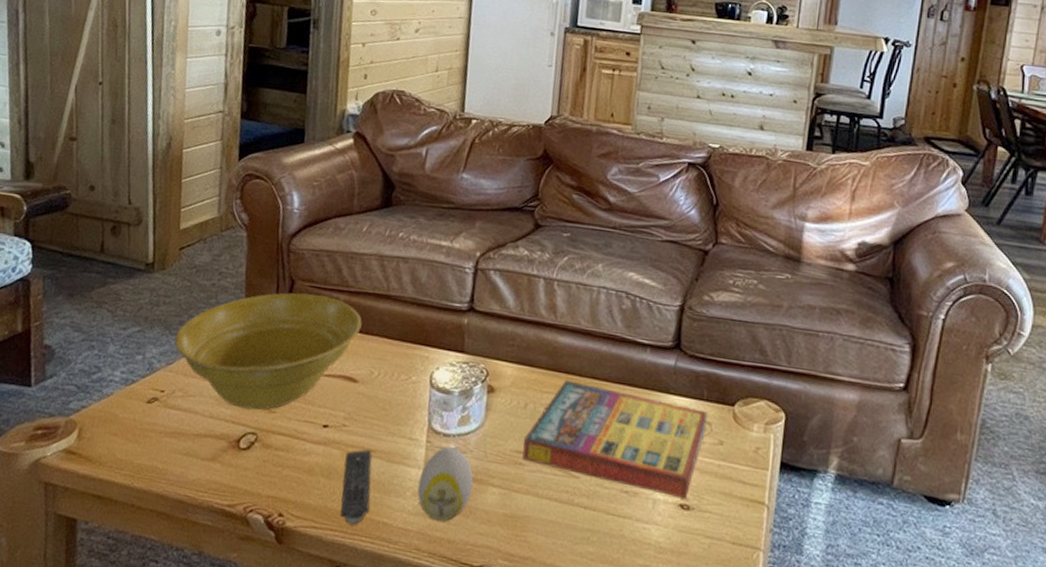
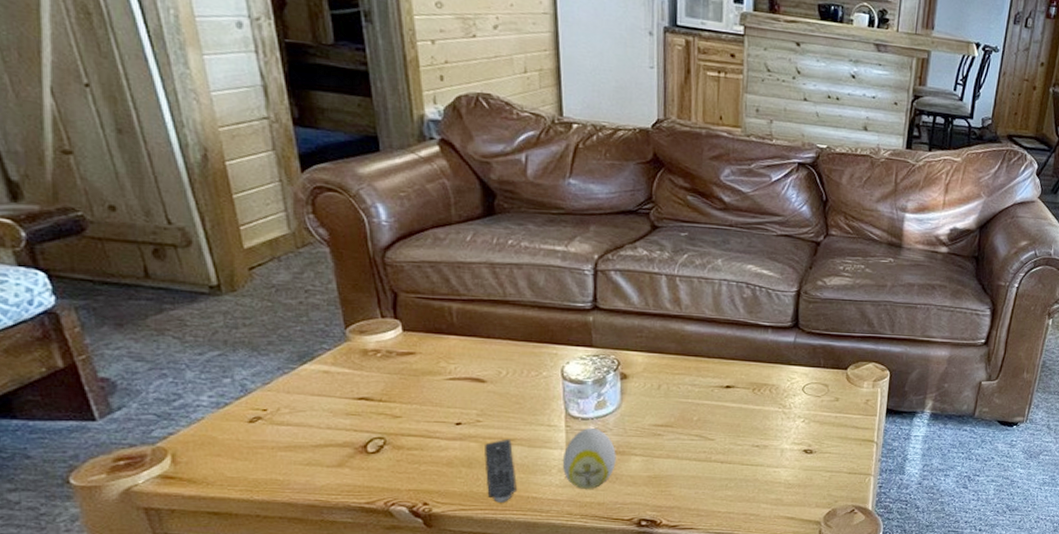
planter bowl: present [174,293,362,410] -> none [265,304,481,417]
game compilation box: present [522,379,708,498] -> none [660,362,825,445]

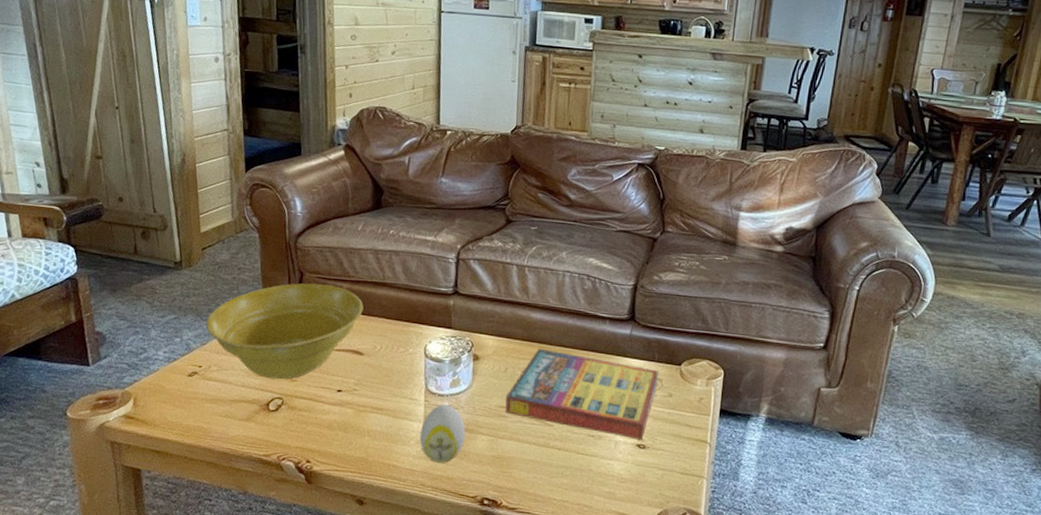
planter bowl: none [265,304,481,417] -> present [205,283,364,380]
remote control: present [485,438,517,503] -> none [357,408,381,468]
game compilation box: none [660,362,825,445] -> present [505,348,659,440]

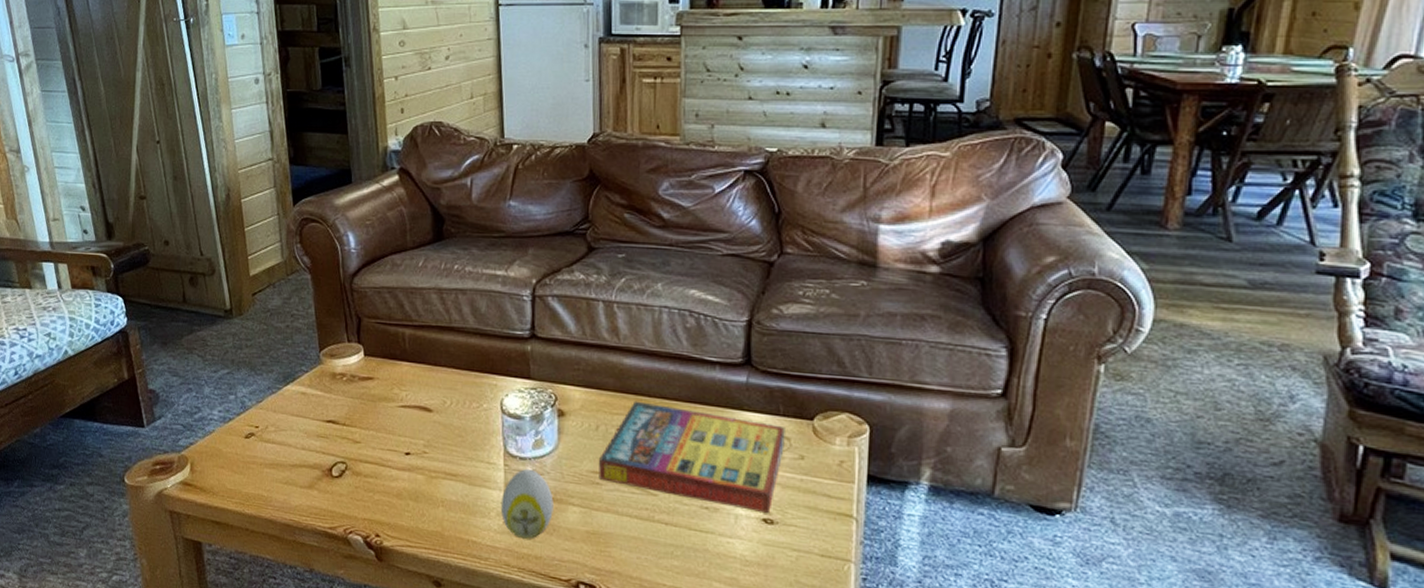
planter bowl: present [205,283,364,380] -> none [260,329,429,441]

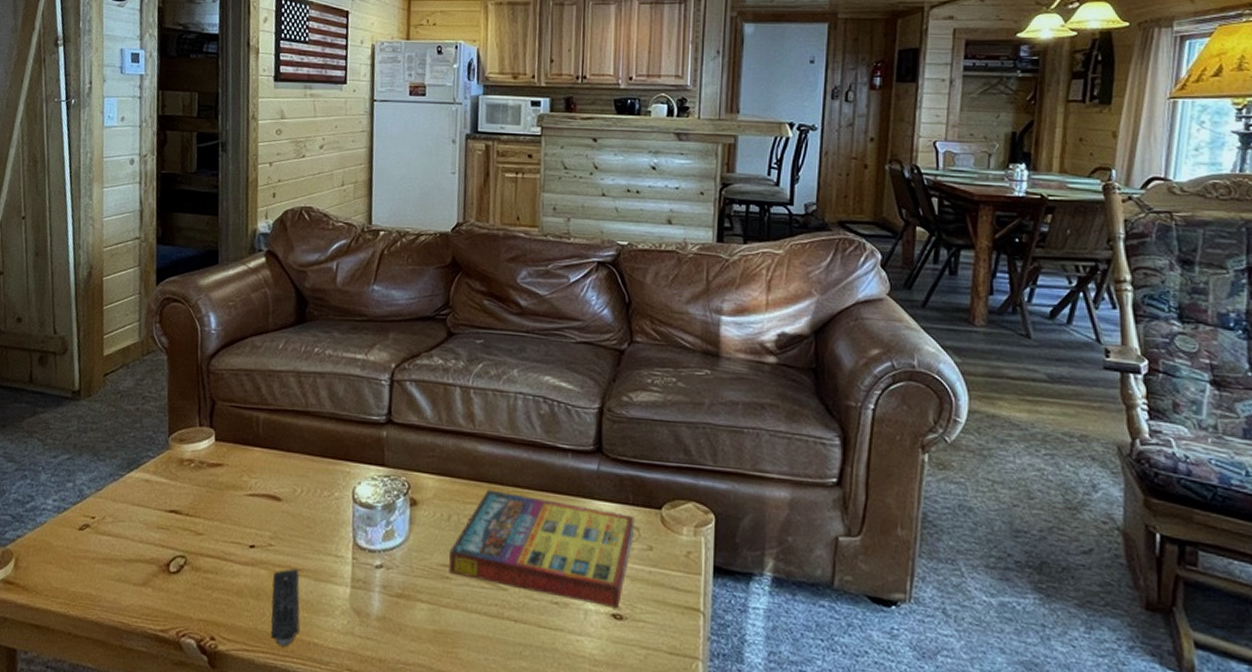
remote control: none [430,473,458,544] -> present [271,568,300,647]
decorative egg: present [500,468,554,539] -> none [345,561,401,640]

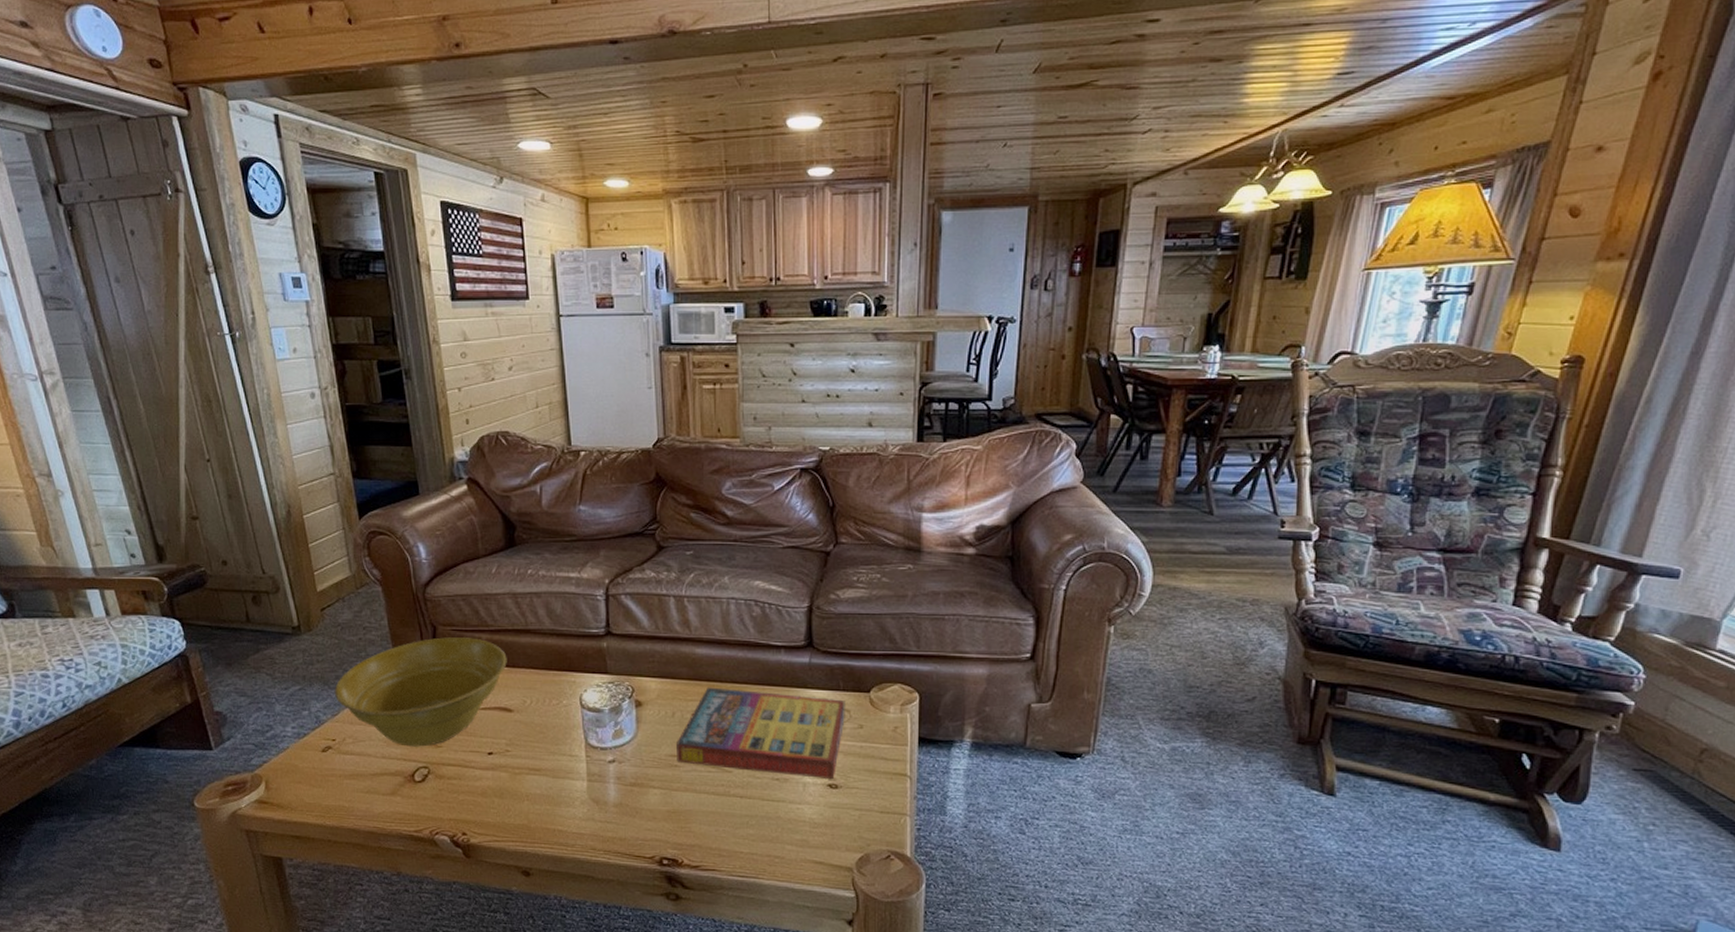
planter bowl: none [102,413,283,533] -> present [334,637,507,747]
remote control: present [271,568,300,647] -> none [514,769,543,835]

